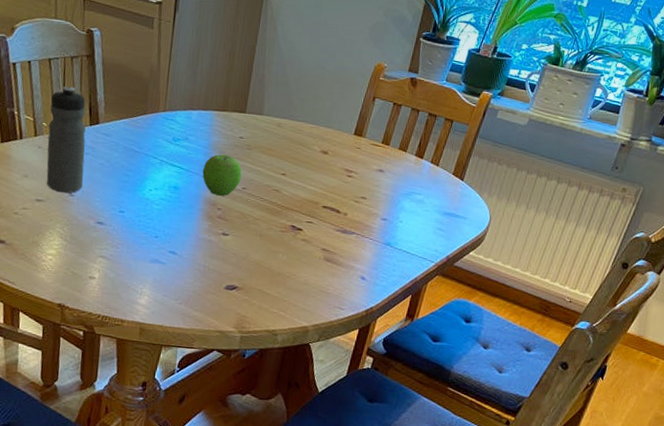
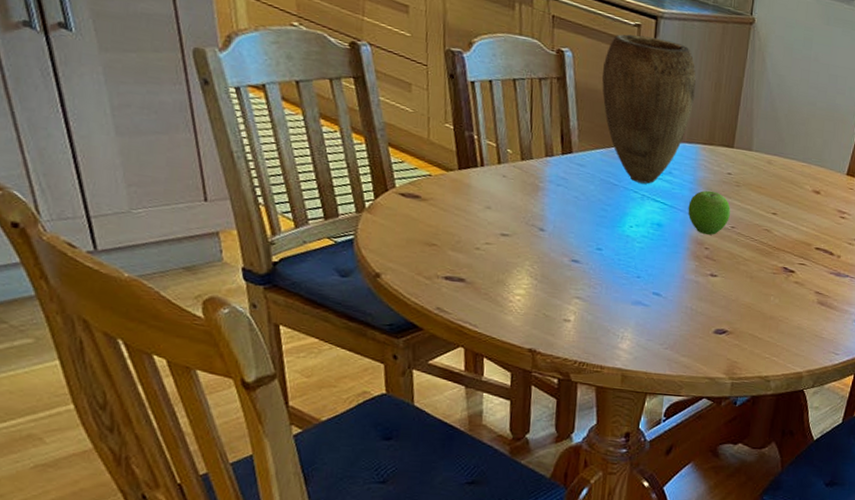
water bottle: present [46,86,86,193] -> none [512,110,557,228]
vase: none [126,11,212,150] -> present [601,34,697,184]

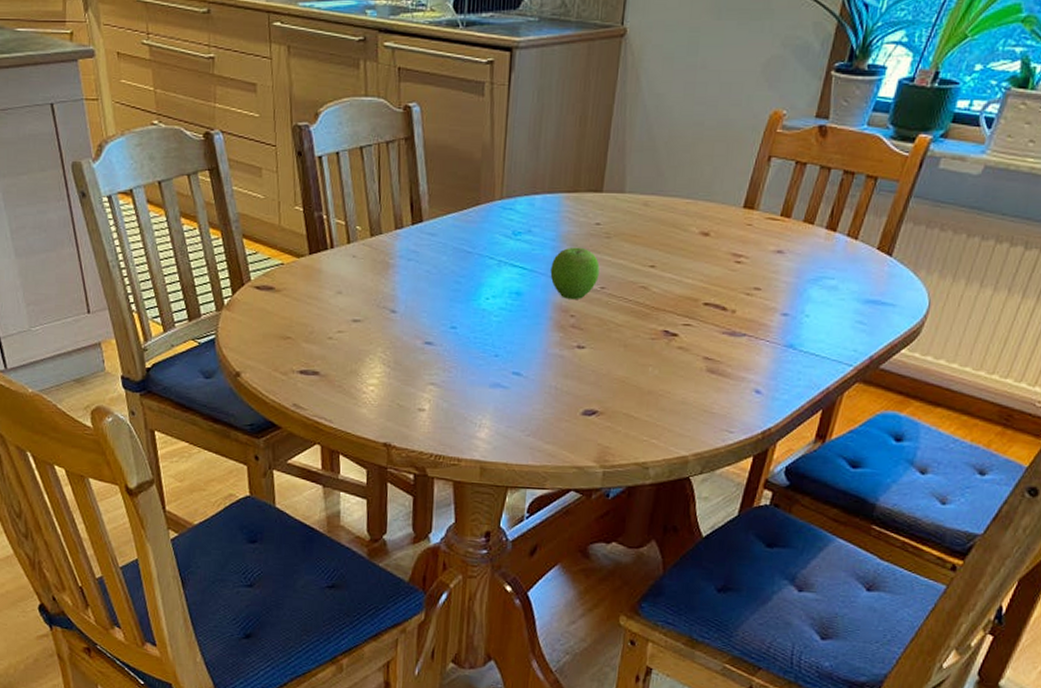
vase: present [601,34,697,184] -> none [452,73,558,247]

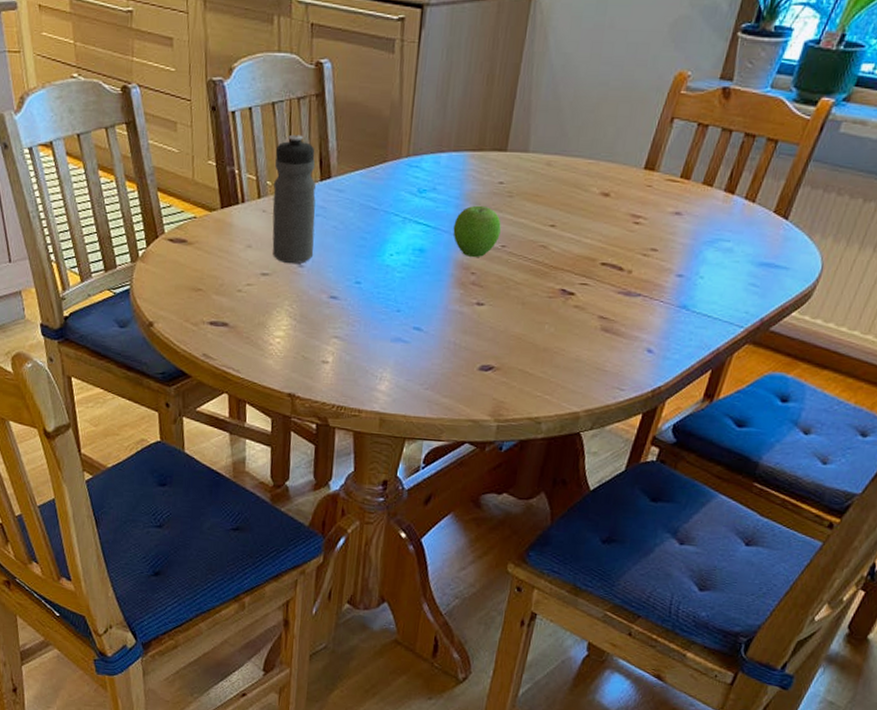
water bottle: none [362,178,407,309] -> present [272,134,316,263]

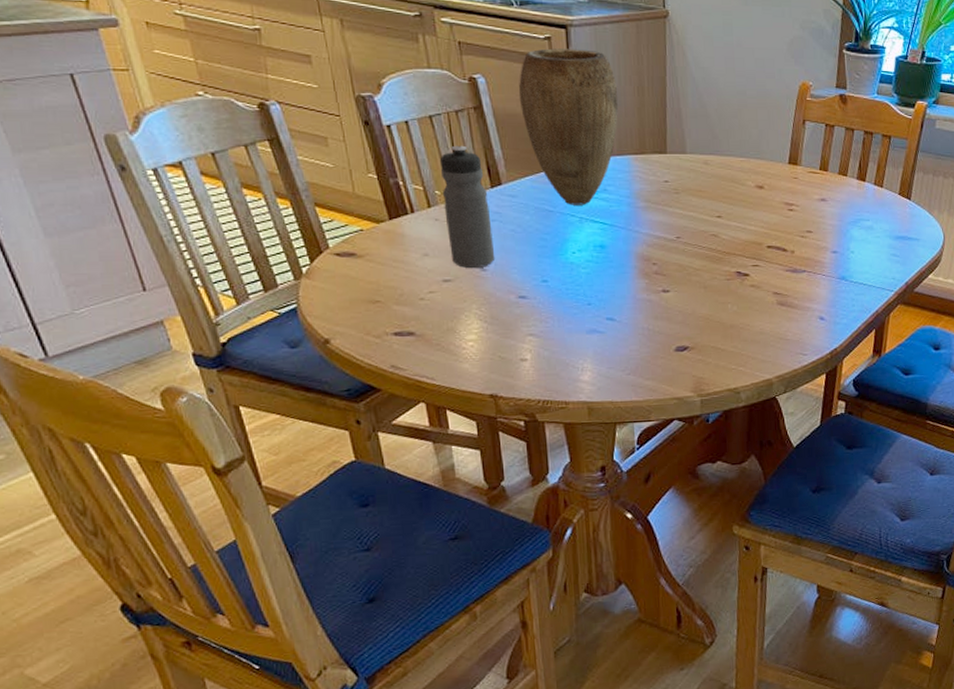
vase: none [362,30,466,205] -> present [518,48,619,205]
fruit: present [453,205,501,257] -> none [629,202,673,249]

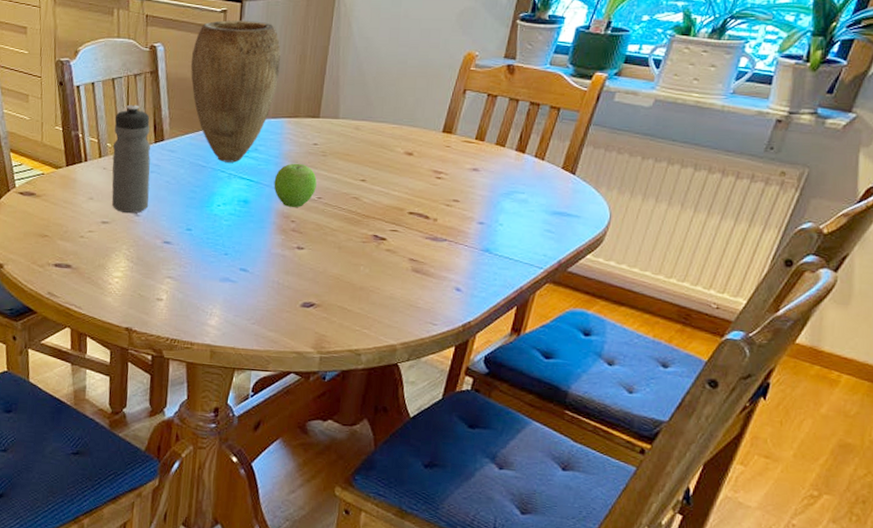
fruit: none [629,202,673,249] -> present [273,163,317,207]

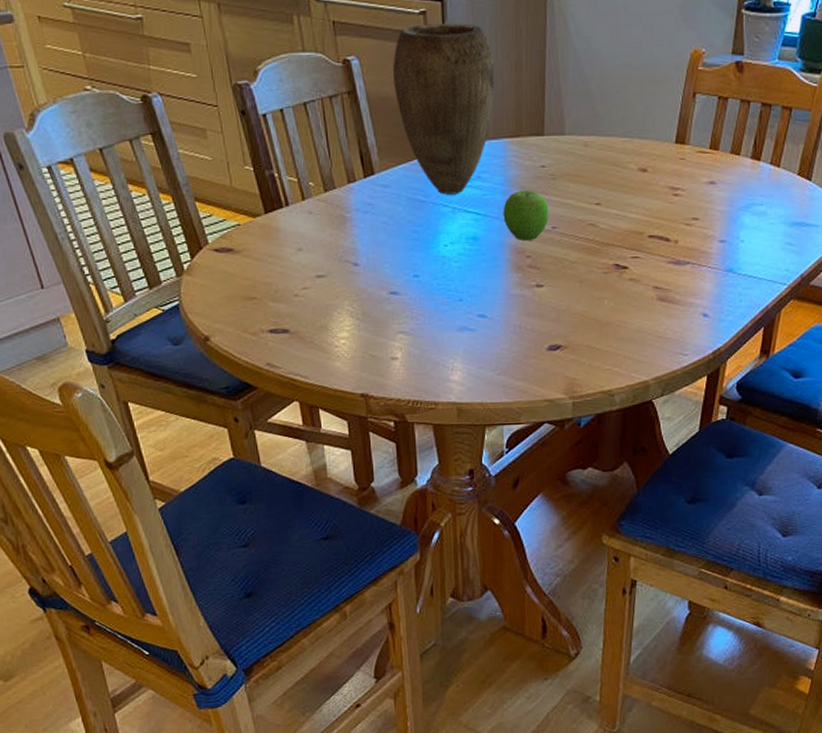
water bottle: present [111,104,151,213] -> none [313,133,368,263]

